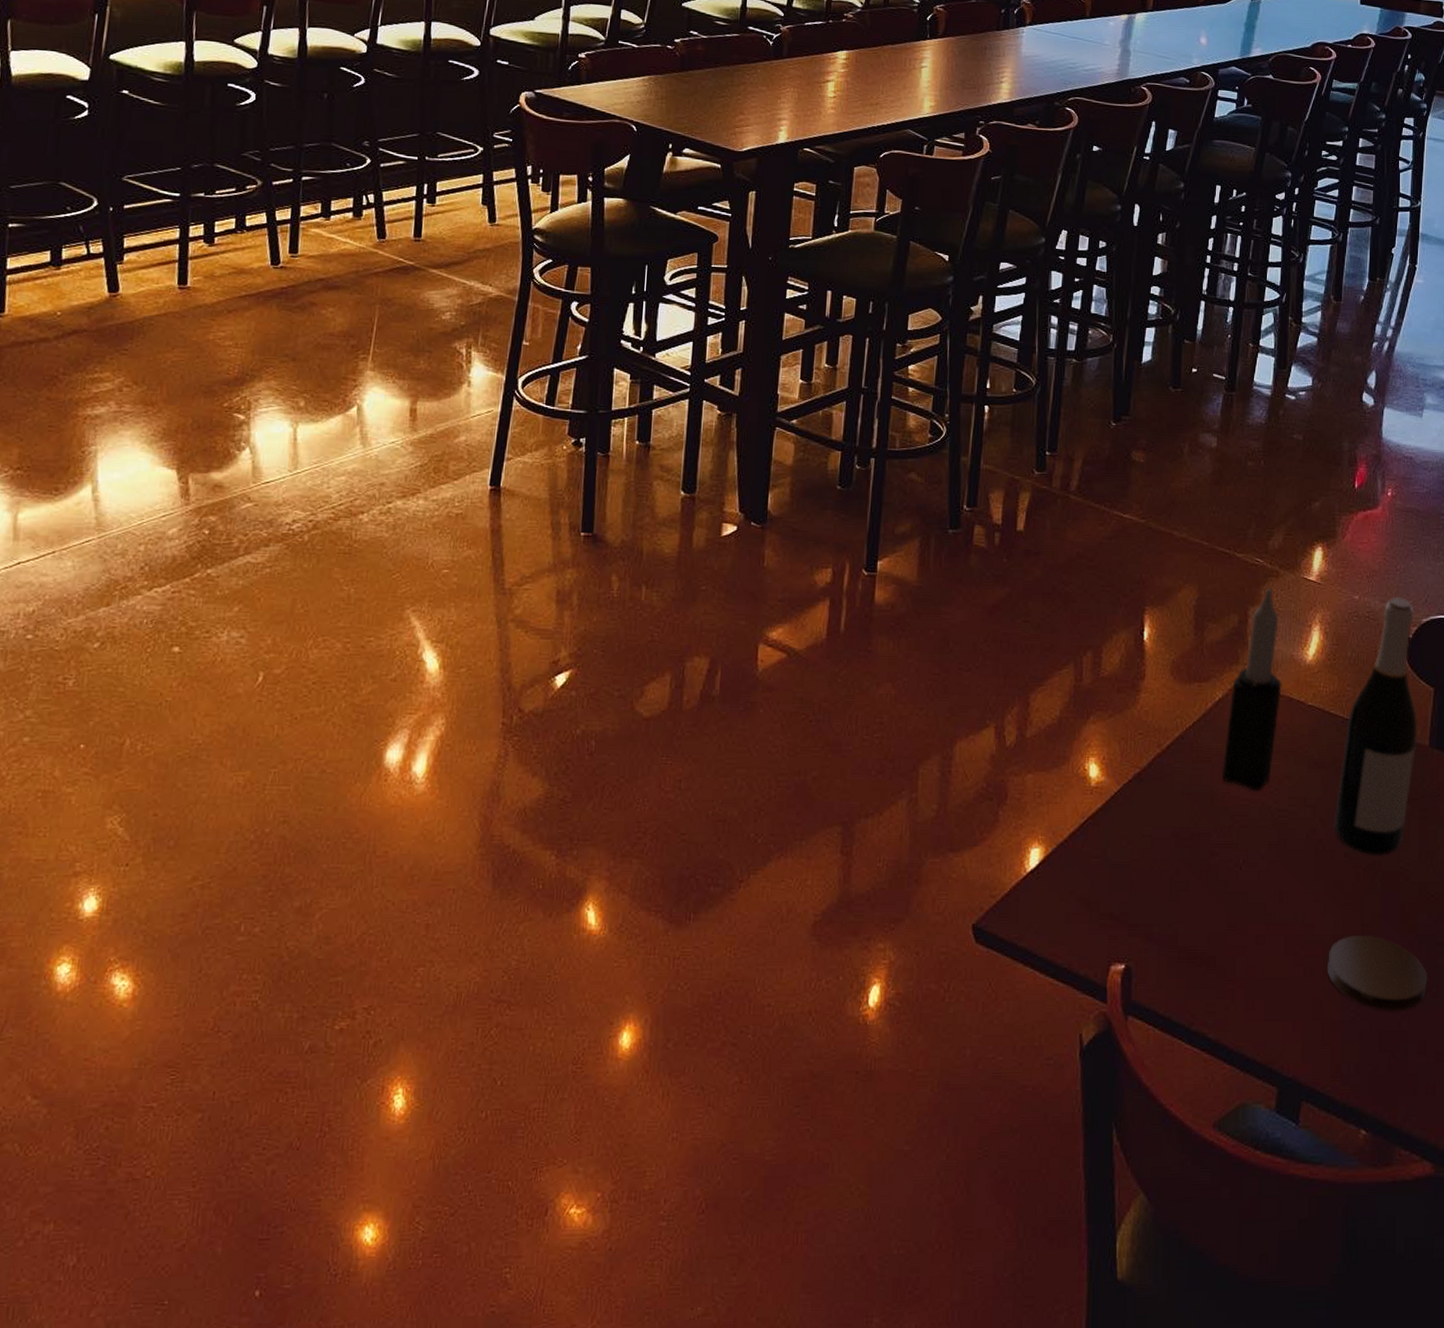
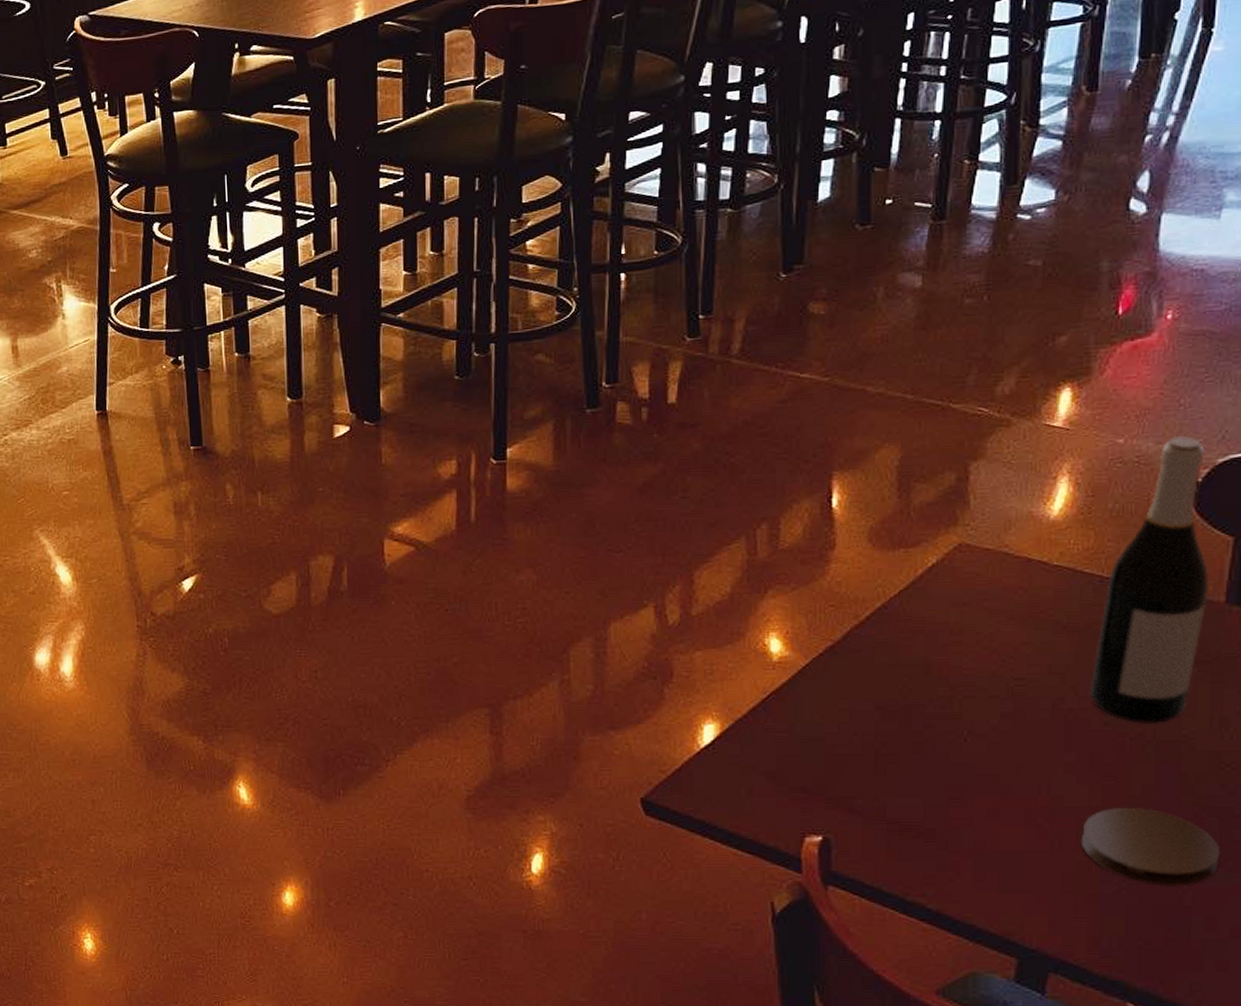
candle: present [1221,589,1282,792] -> none [937,440,1017,661]

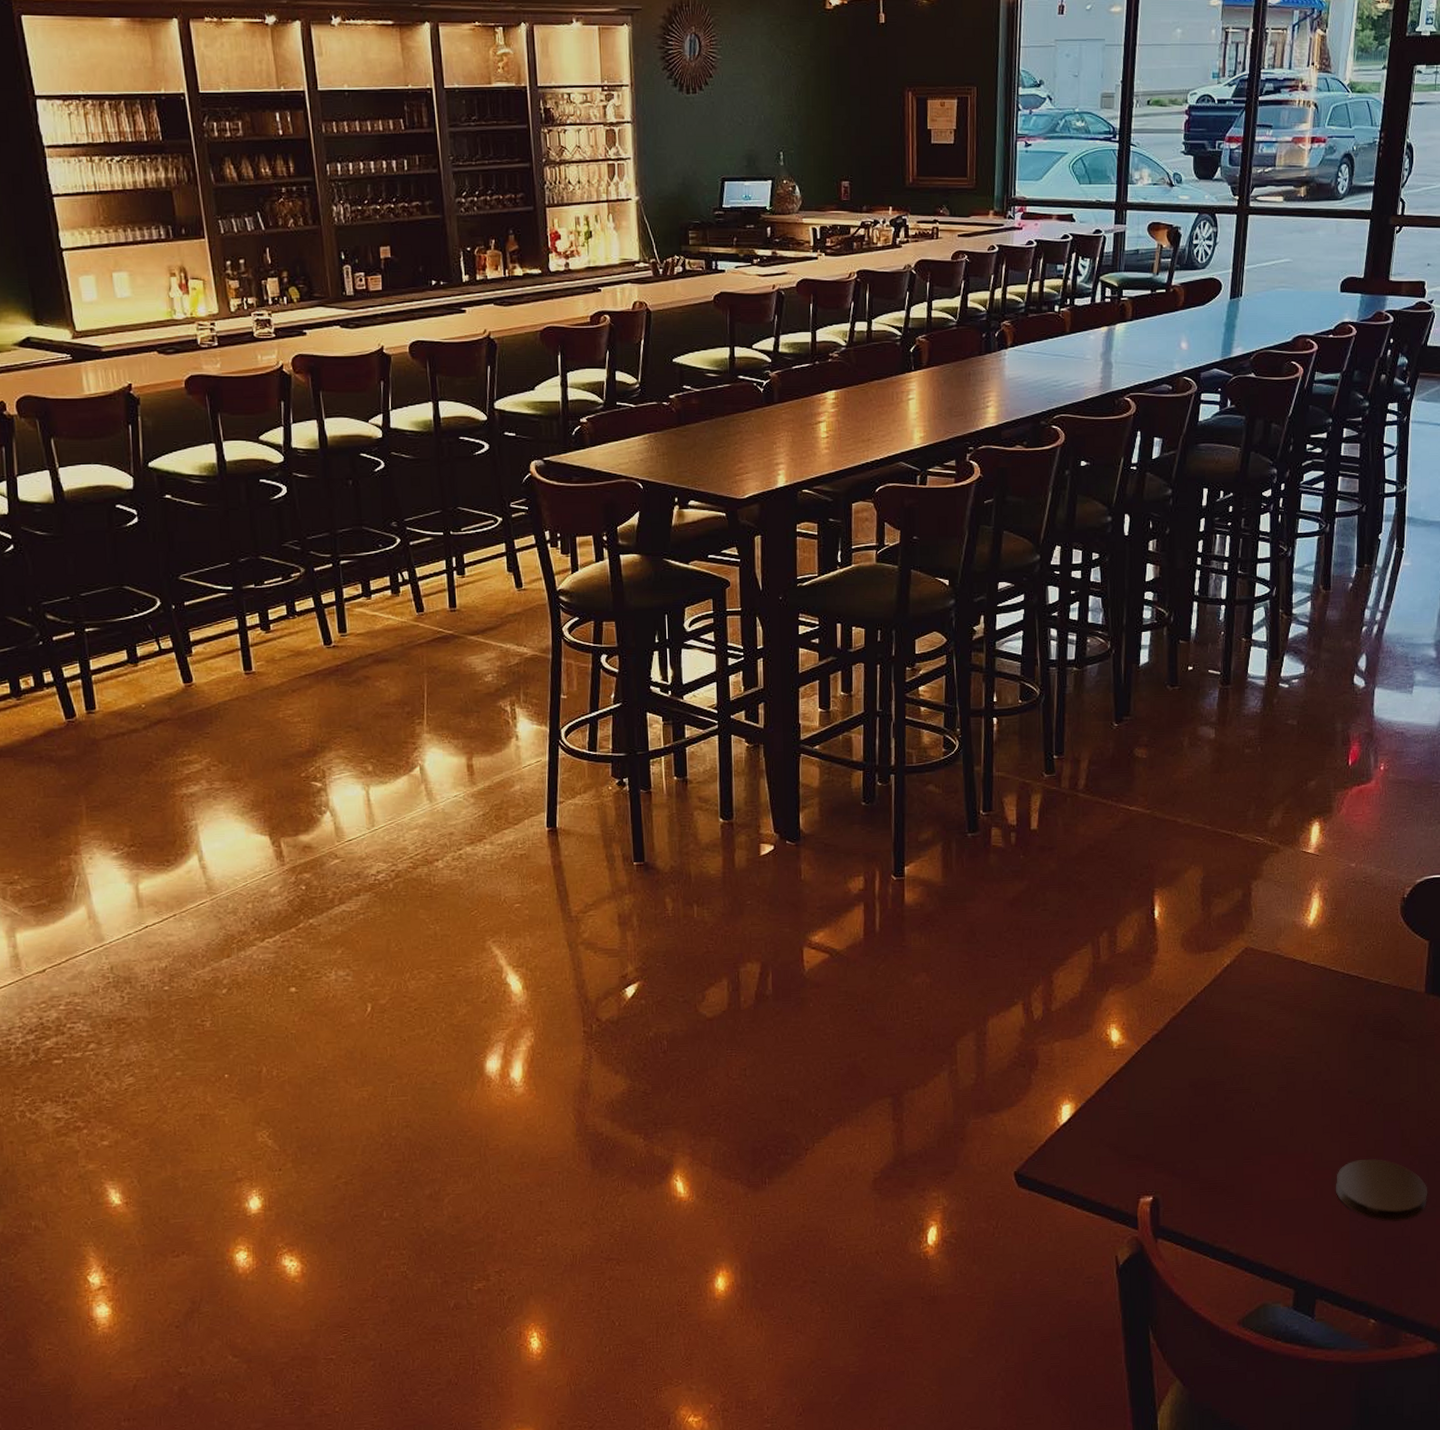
wine bottle: present [1089,435,1210,725] -> none [1338,861,1414,1091]

